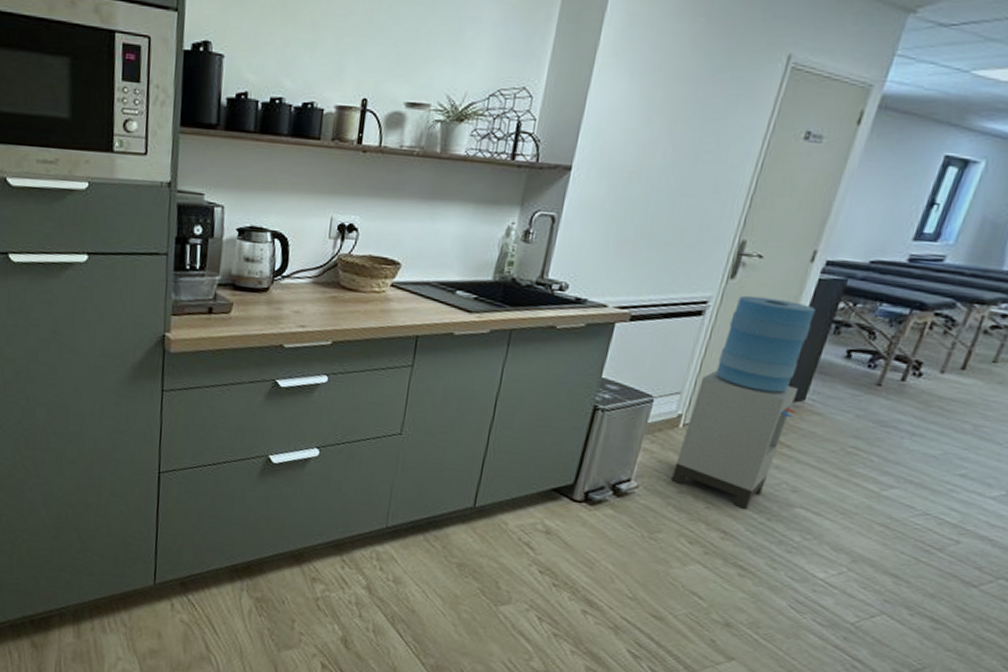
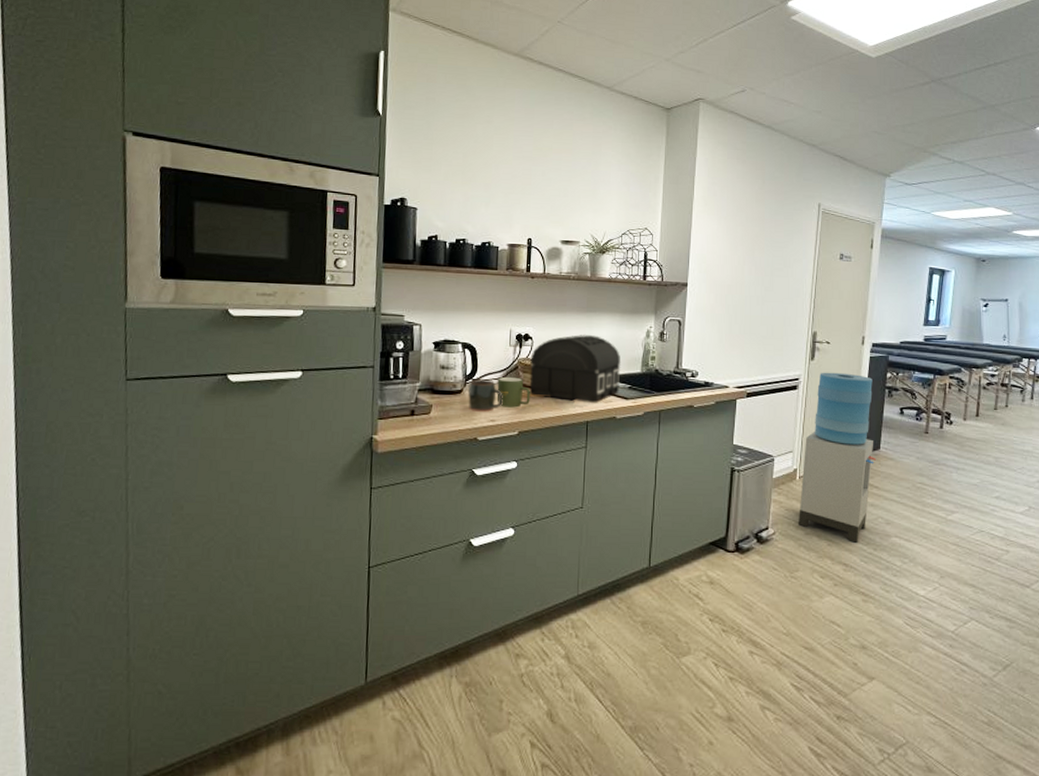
mug: none [274,276,317,316] -> present [468,379,503,412]
mug: none [310,275,351,315] -> present [497,376,530,409]
treasure chest: none [348,228,469,315] -> present [529,335,621,403]

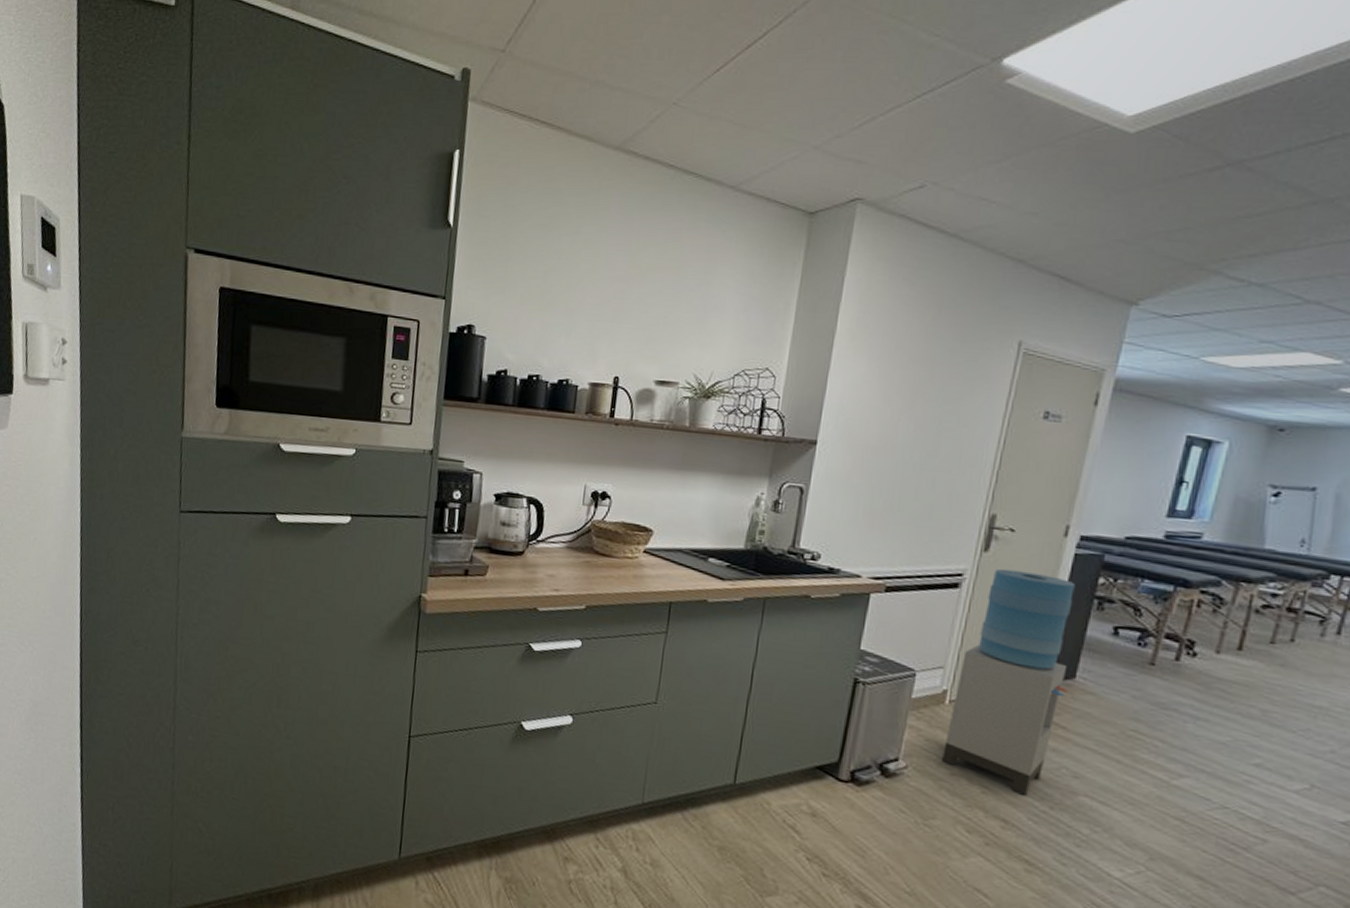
mug: present [468,379,503,412] -> none [529,540,571,580]
mug: present [497,376,530,409] -> none [564,540,604,579]
treasure chest: present [529,335,621,403] -> none [602,497,720,582]

